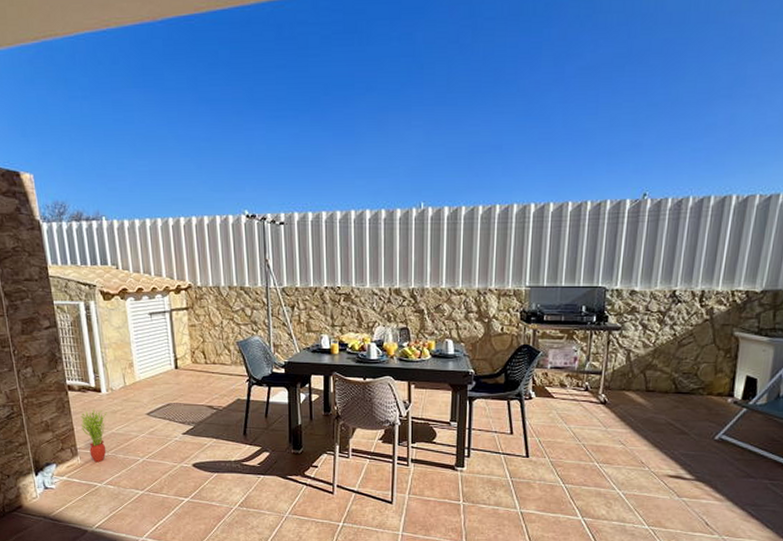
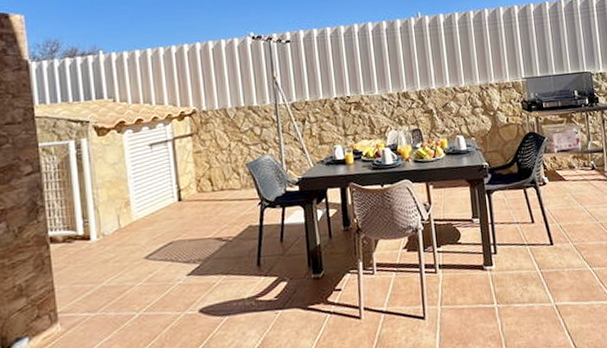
potted plant: present [80,409,107,462] -> none [63,261,97,326]

